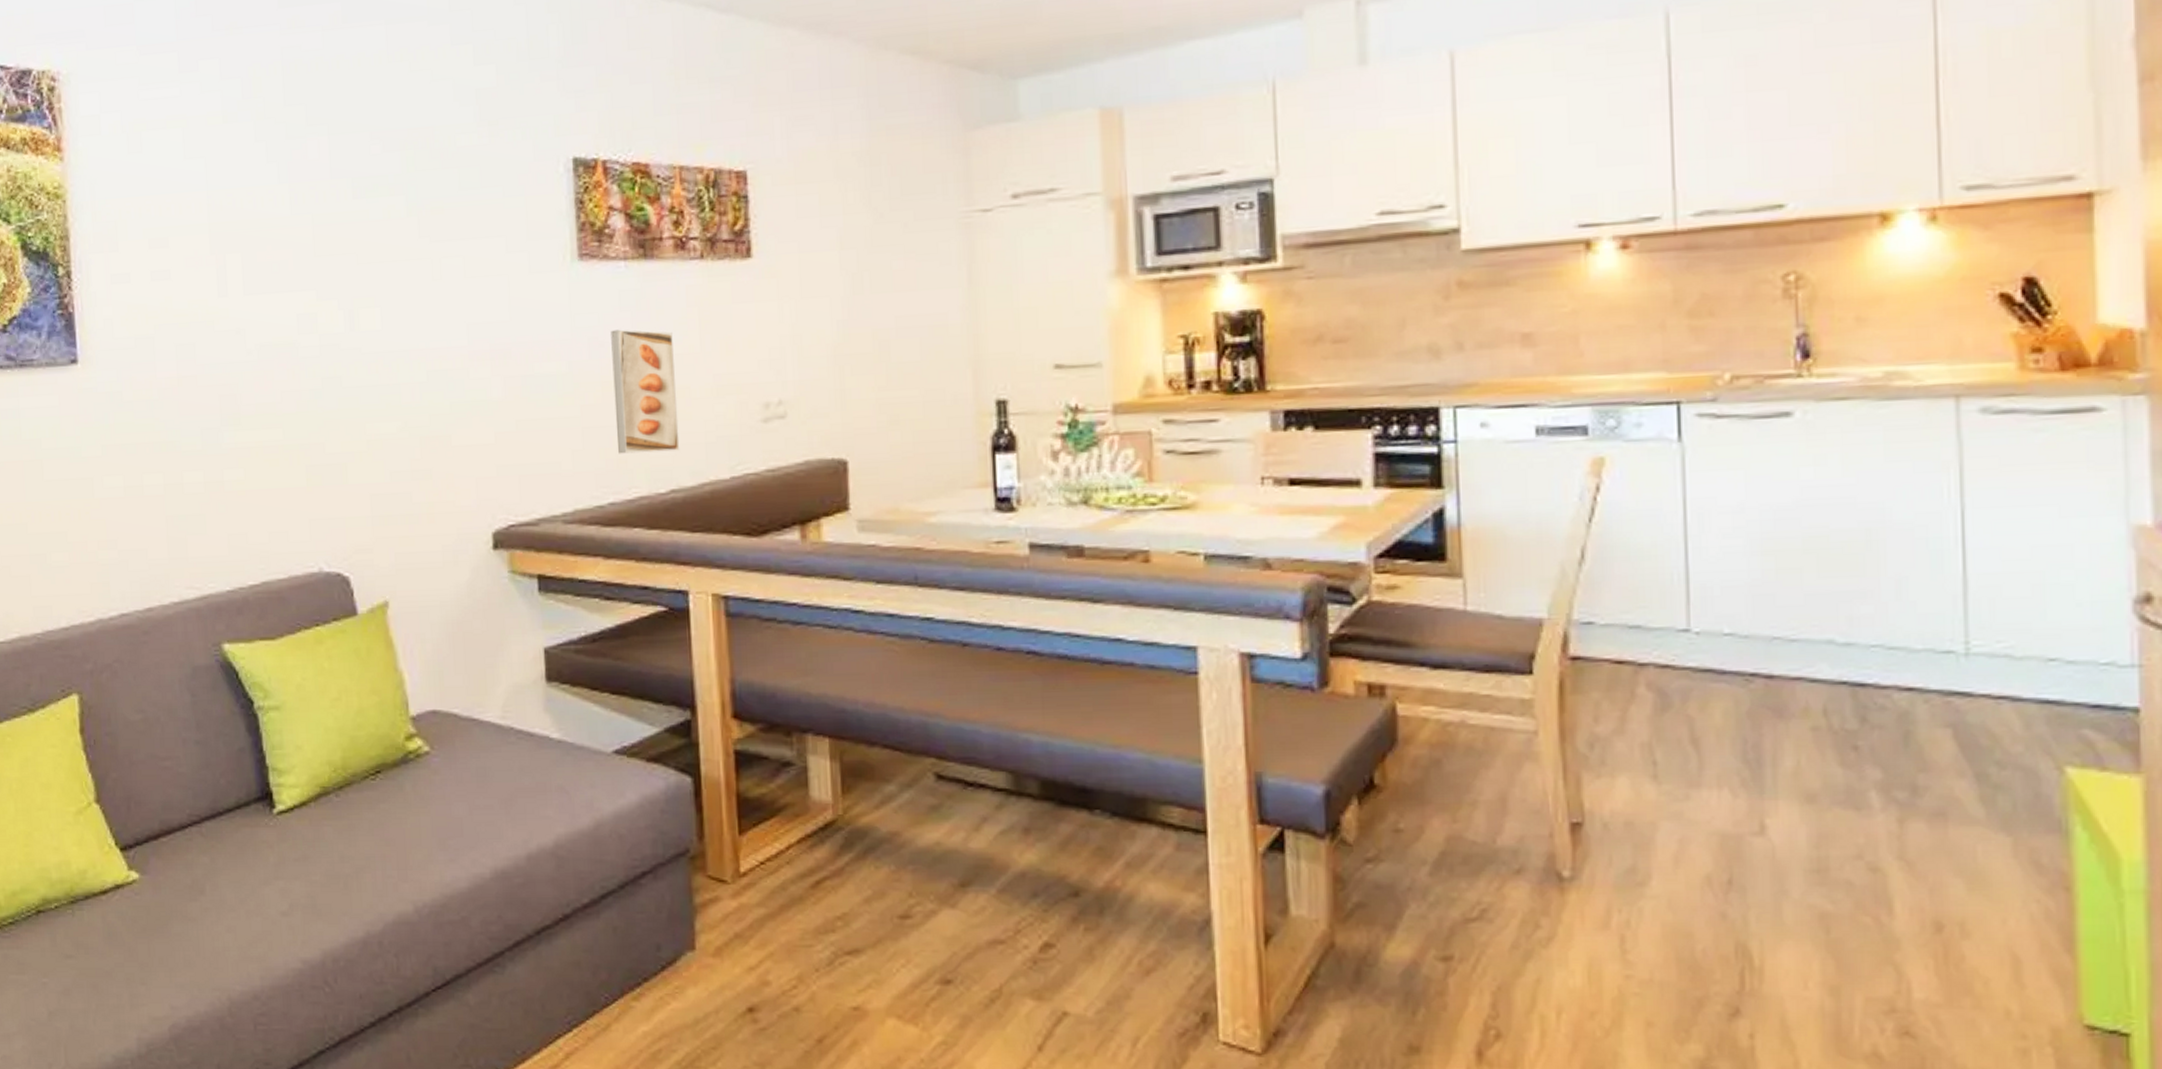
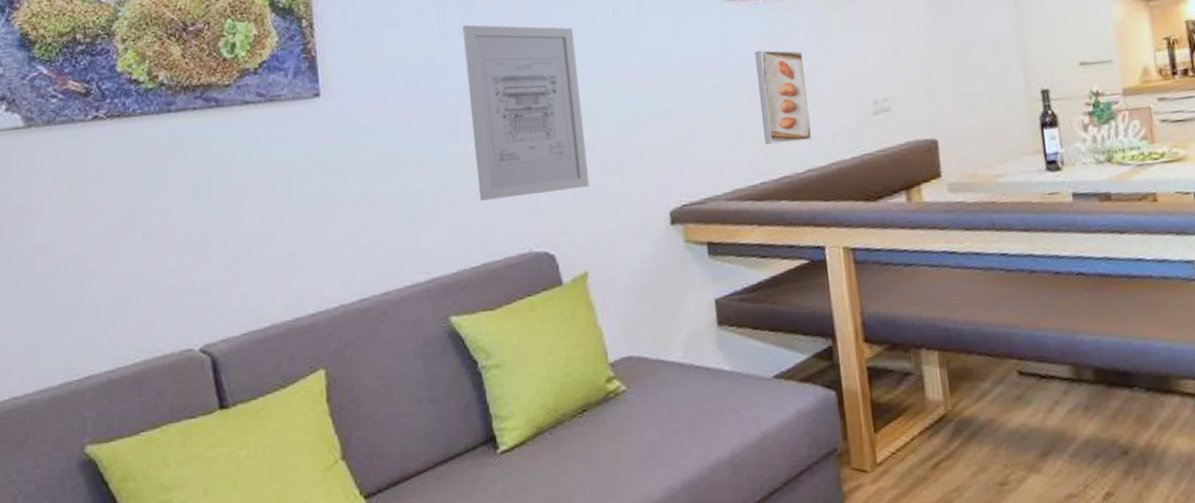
wall art: none [247,280,395,504] -> present [463,25,590,201]

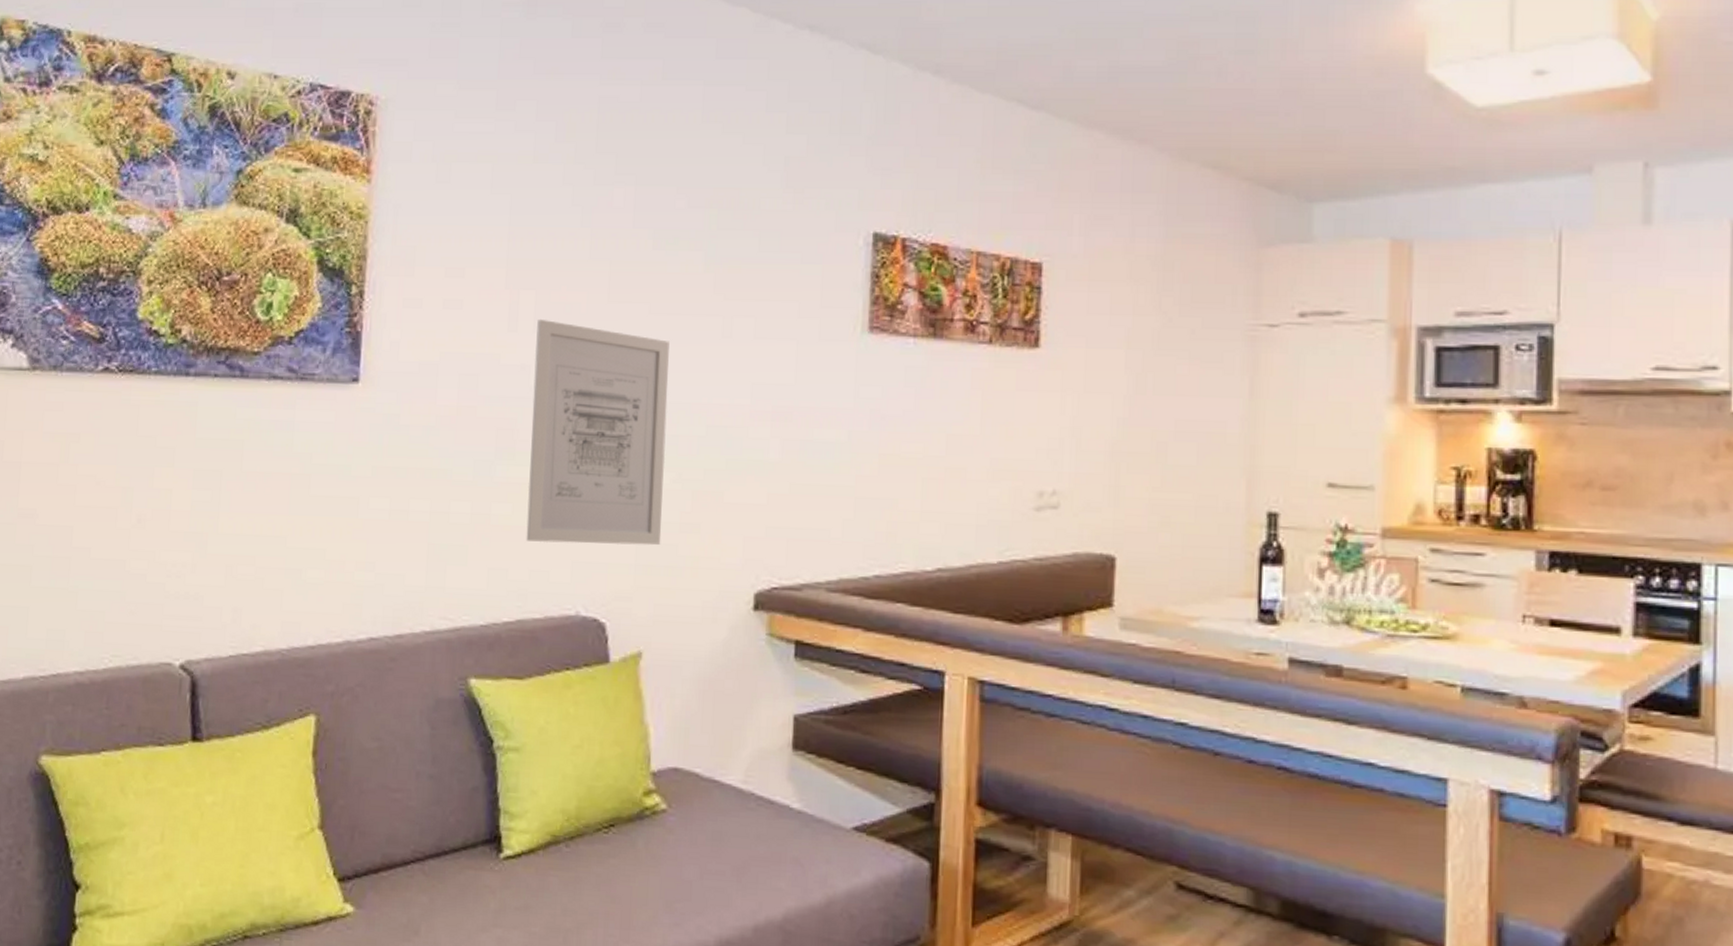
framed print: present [755,50,812,145] -> none [888,404,954,530]

